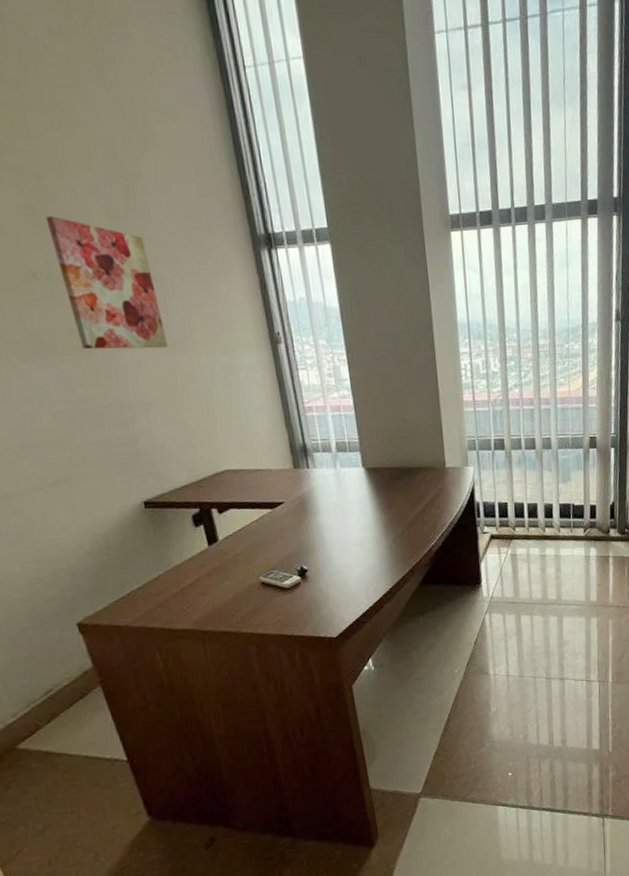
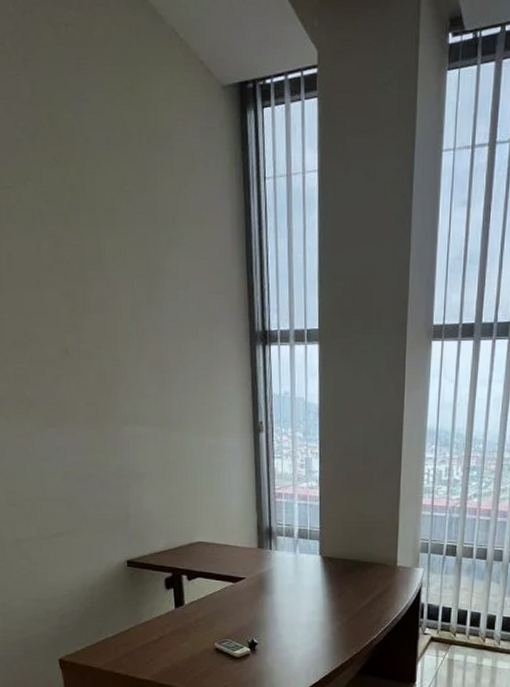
wall art: present [45,216,169,350] -> none [83,302,166,426]

